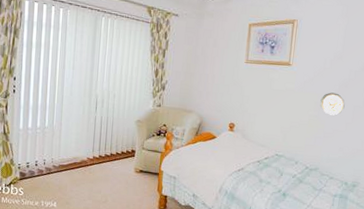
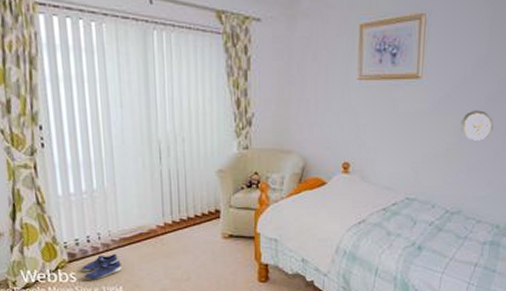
shoe: none [27,176,58,195] -> present [80,253,122,280]

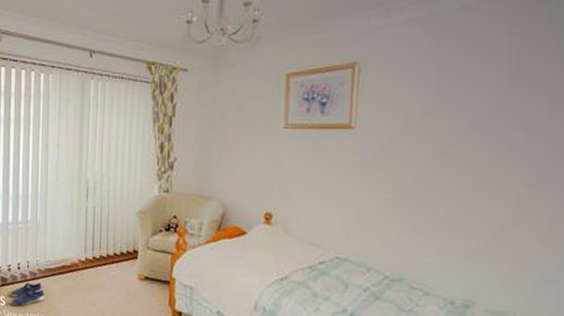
decorative plate: present [460,110,494,141] -> none [402,165,444,200]

